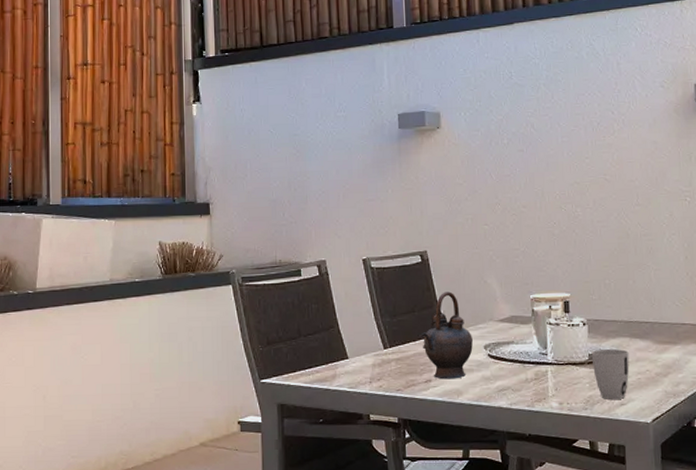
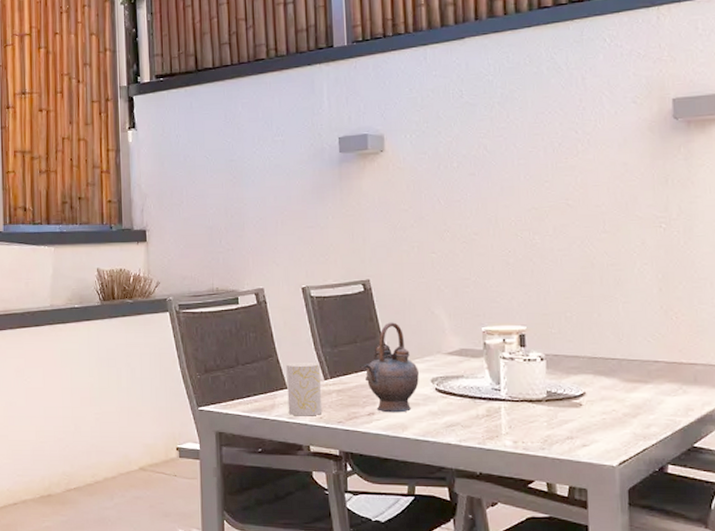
cup: none [347,331,382,386] -> present [286,361,323,416]
cup: present [591,349,630,399] -> none [549,387,593,440]

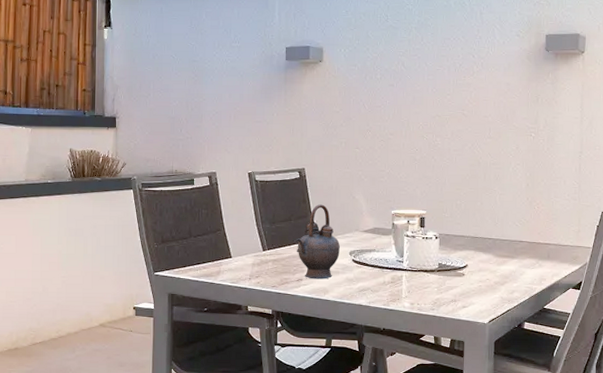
cup: present [286,361,323,416] -> none [231,235,260,281]

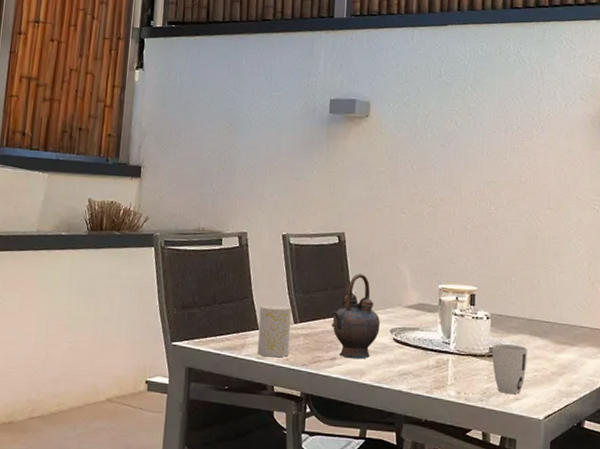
cup: none [231,235,260,281] -> present [257,304,291,358]
cup: none [441,260,473,302] -> present [491,344,528,394]

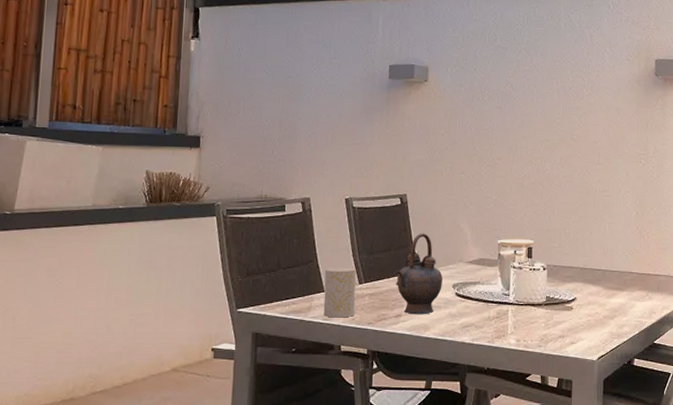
cup: present [491,344,528,394] -> none [548,293,582,338]

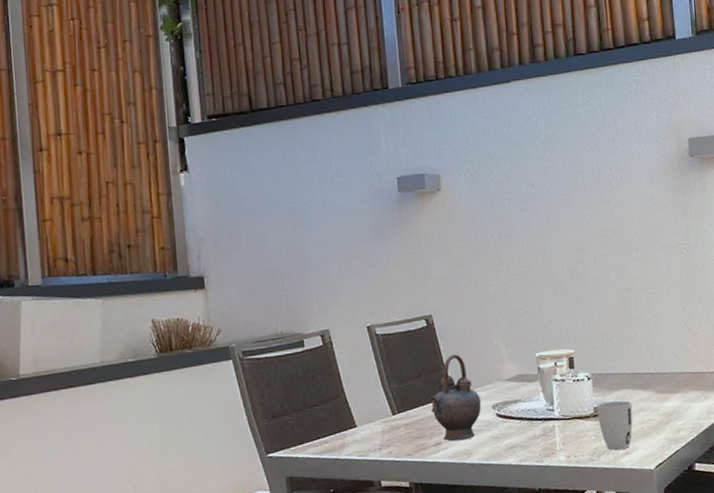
cup: present [323,267,356,318] -> none [355,398,392,453]
cup: none [548,293,582,338] -> present [596,401,633,450]

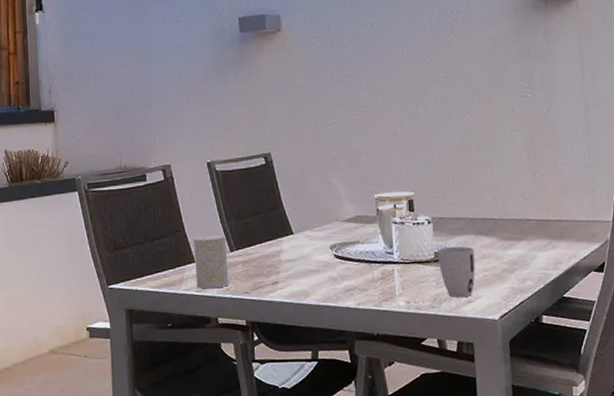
cup: none [355,398,392,453] -> present [194,234,229,289]
teapot: present [429,354,481,442] -> none [267,193,319,281]

